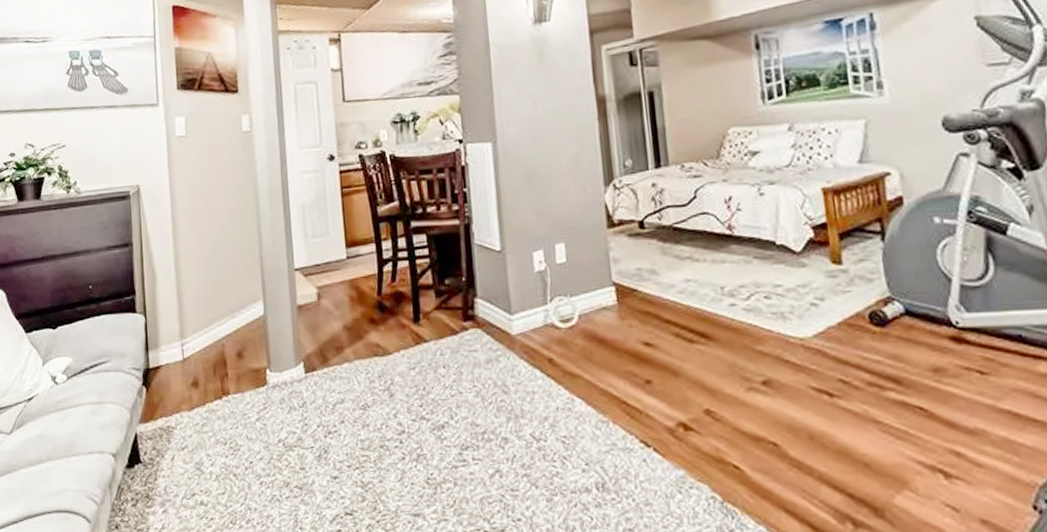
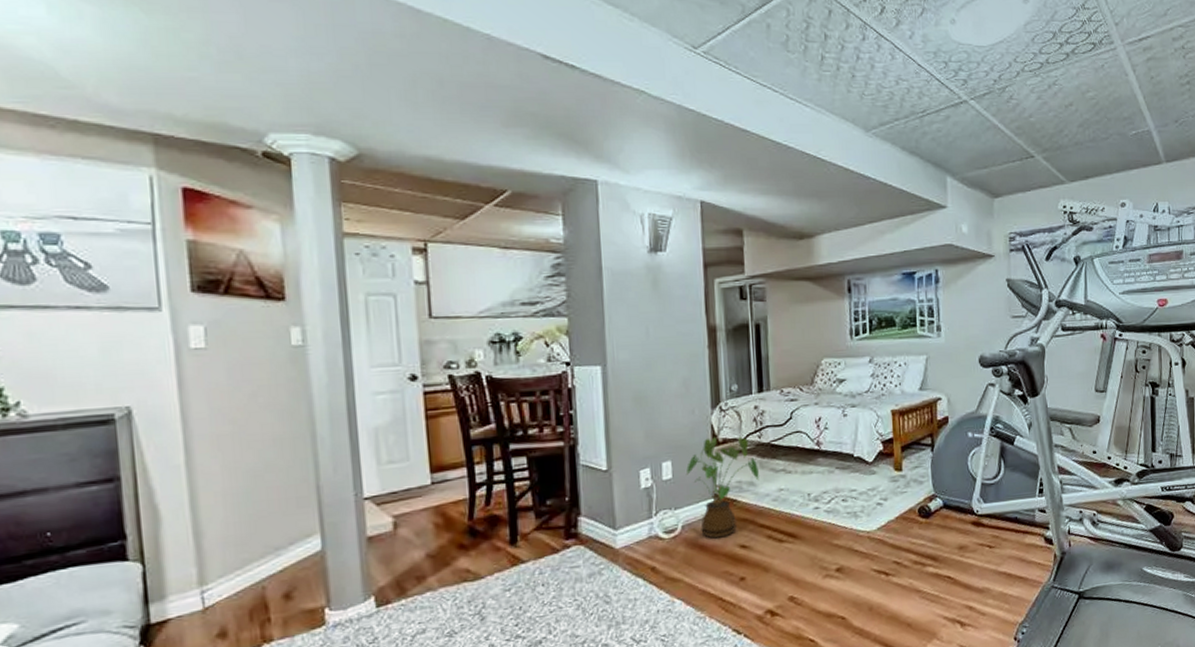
house plant: none [580,217,662,332] -> present [685,436,759,539]

